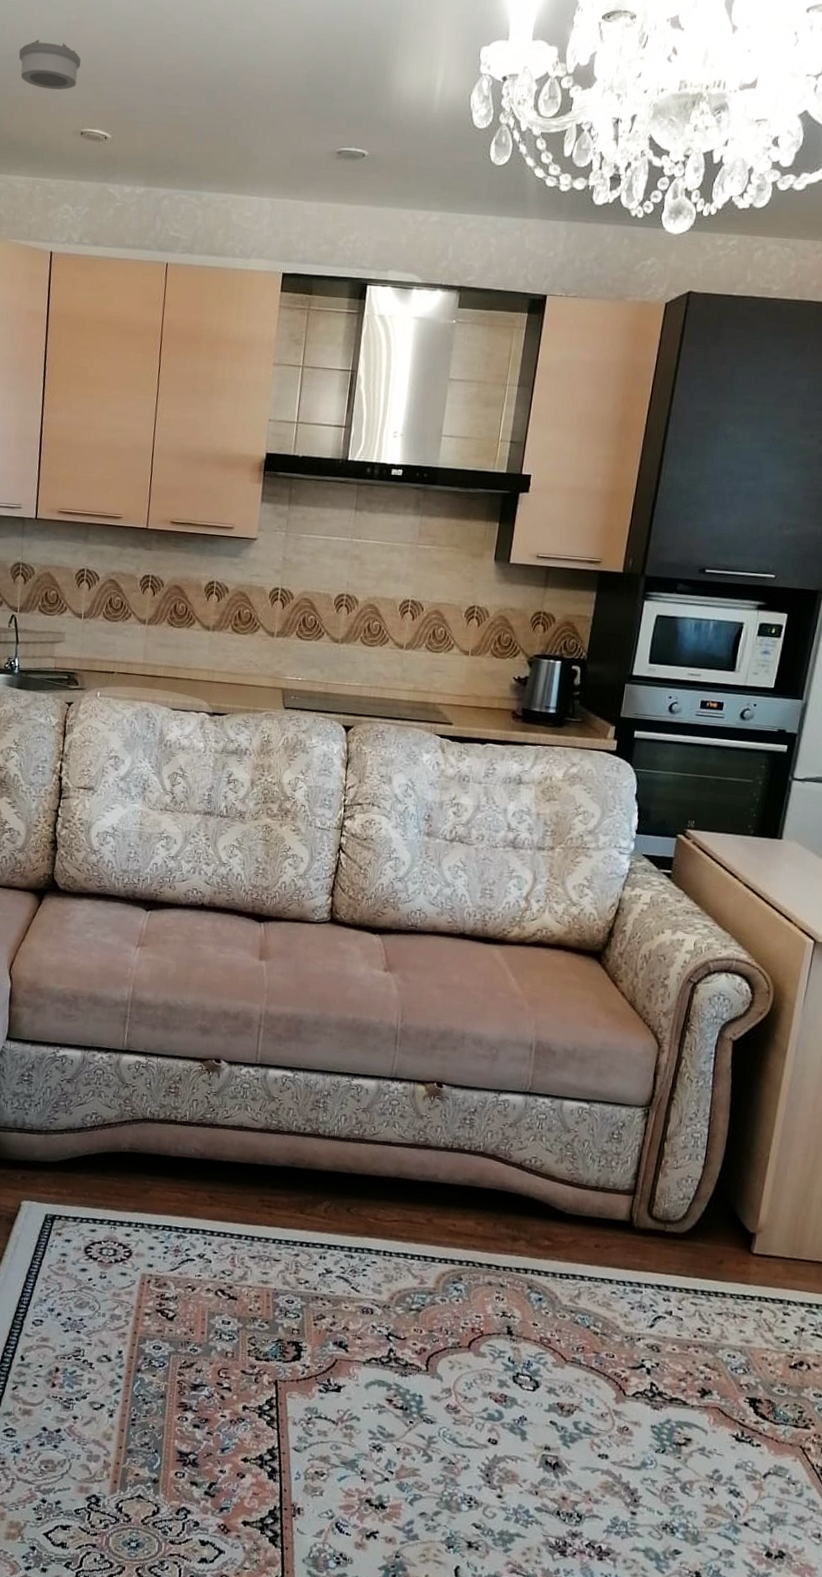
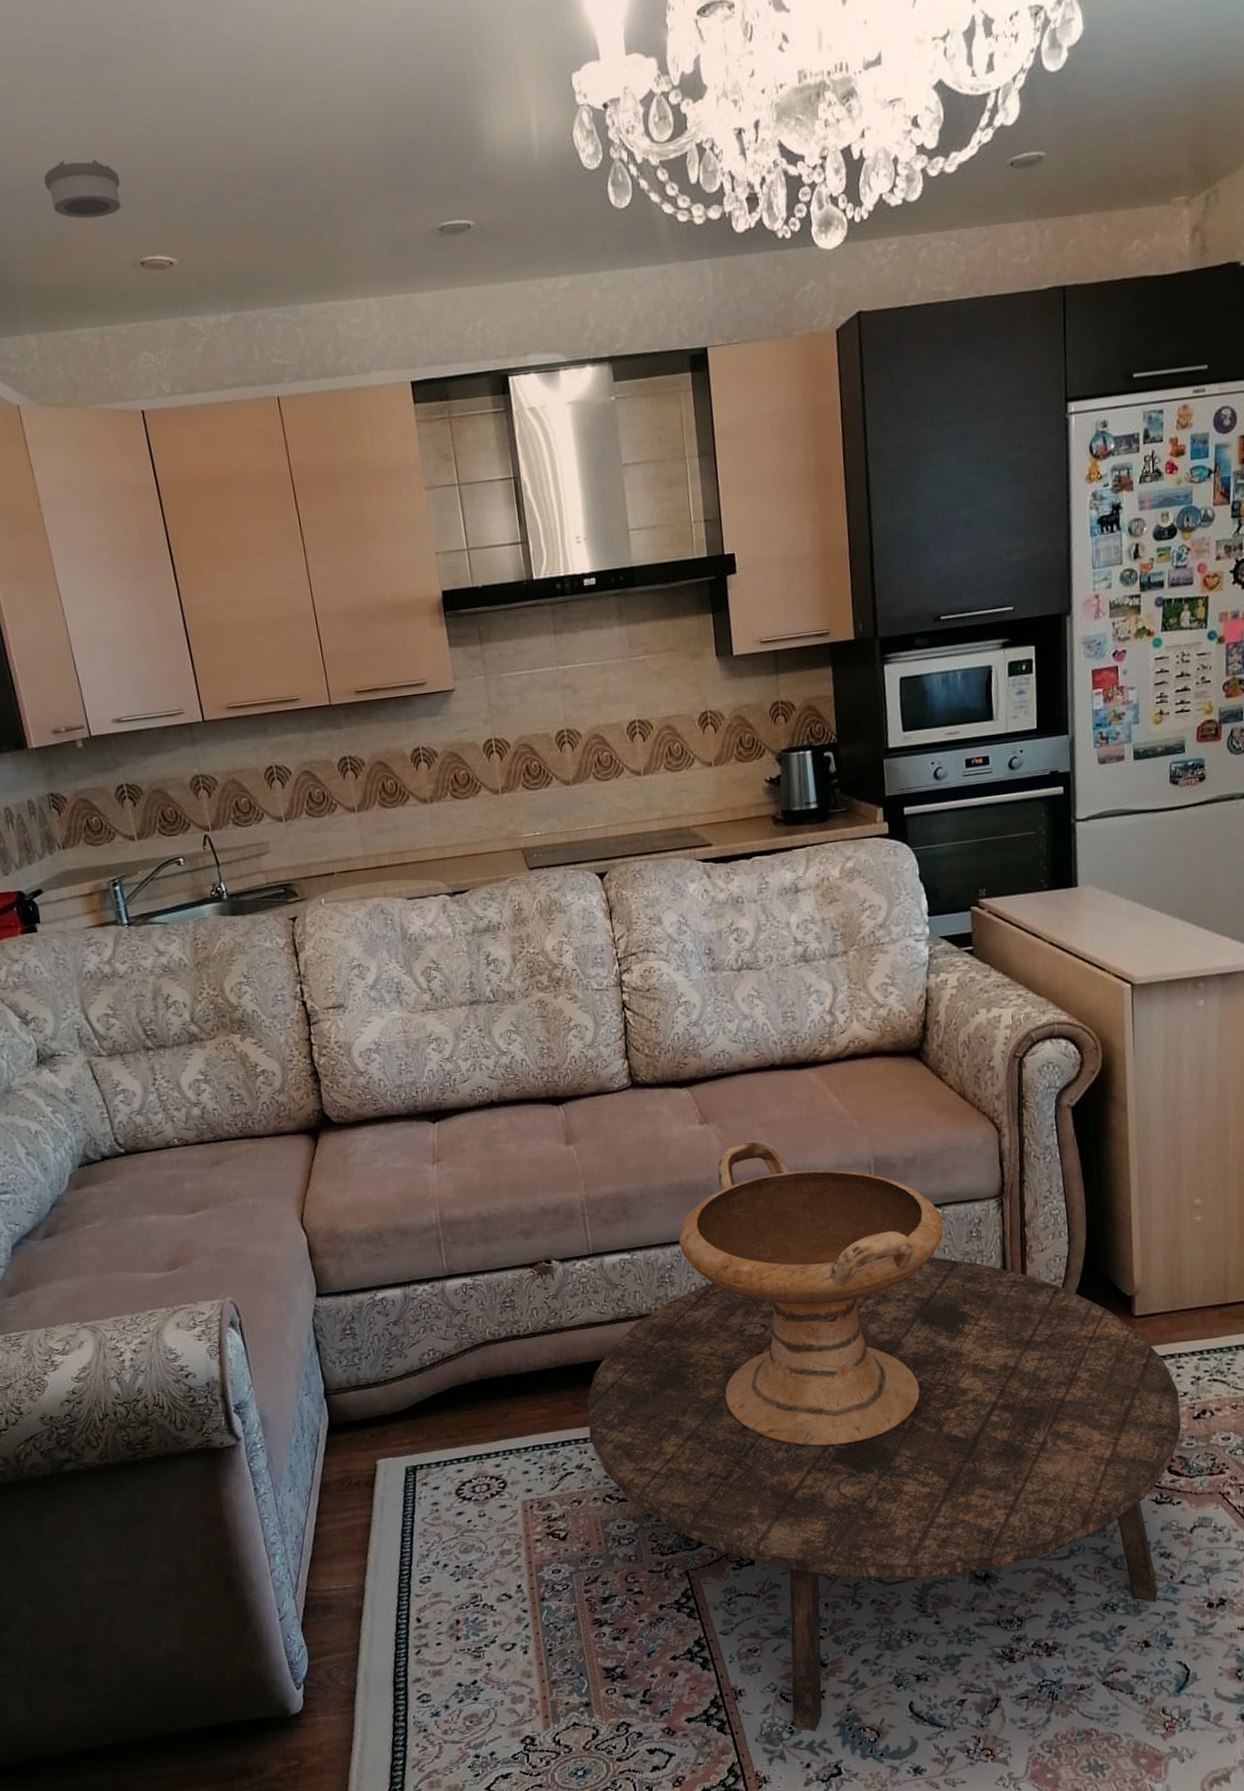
coffee table: none [217,1118,780,1570] -> present [586,1257,1181,1733]
decorative bowl: none [339,997,589,1303] -> present [678,1140,944,1447]

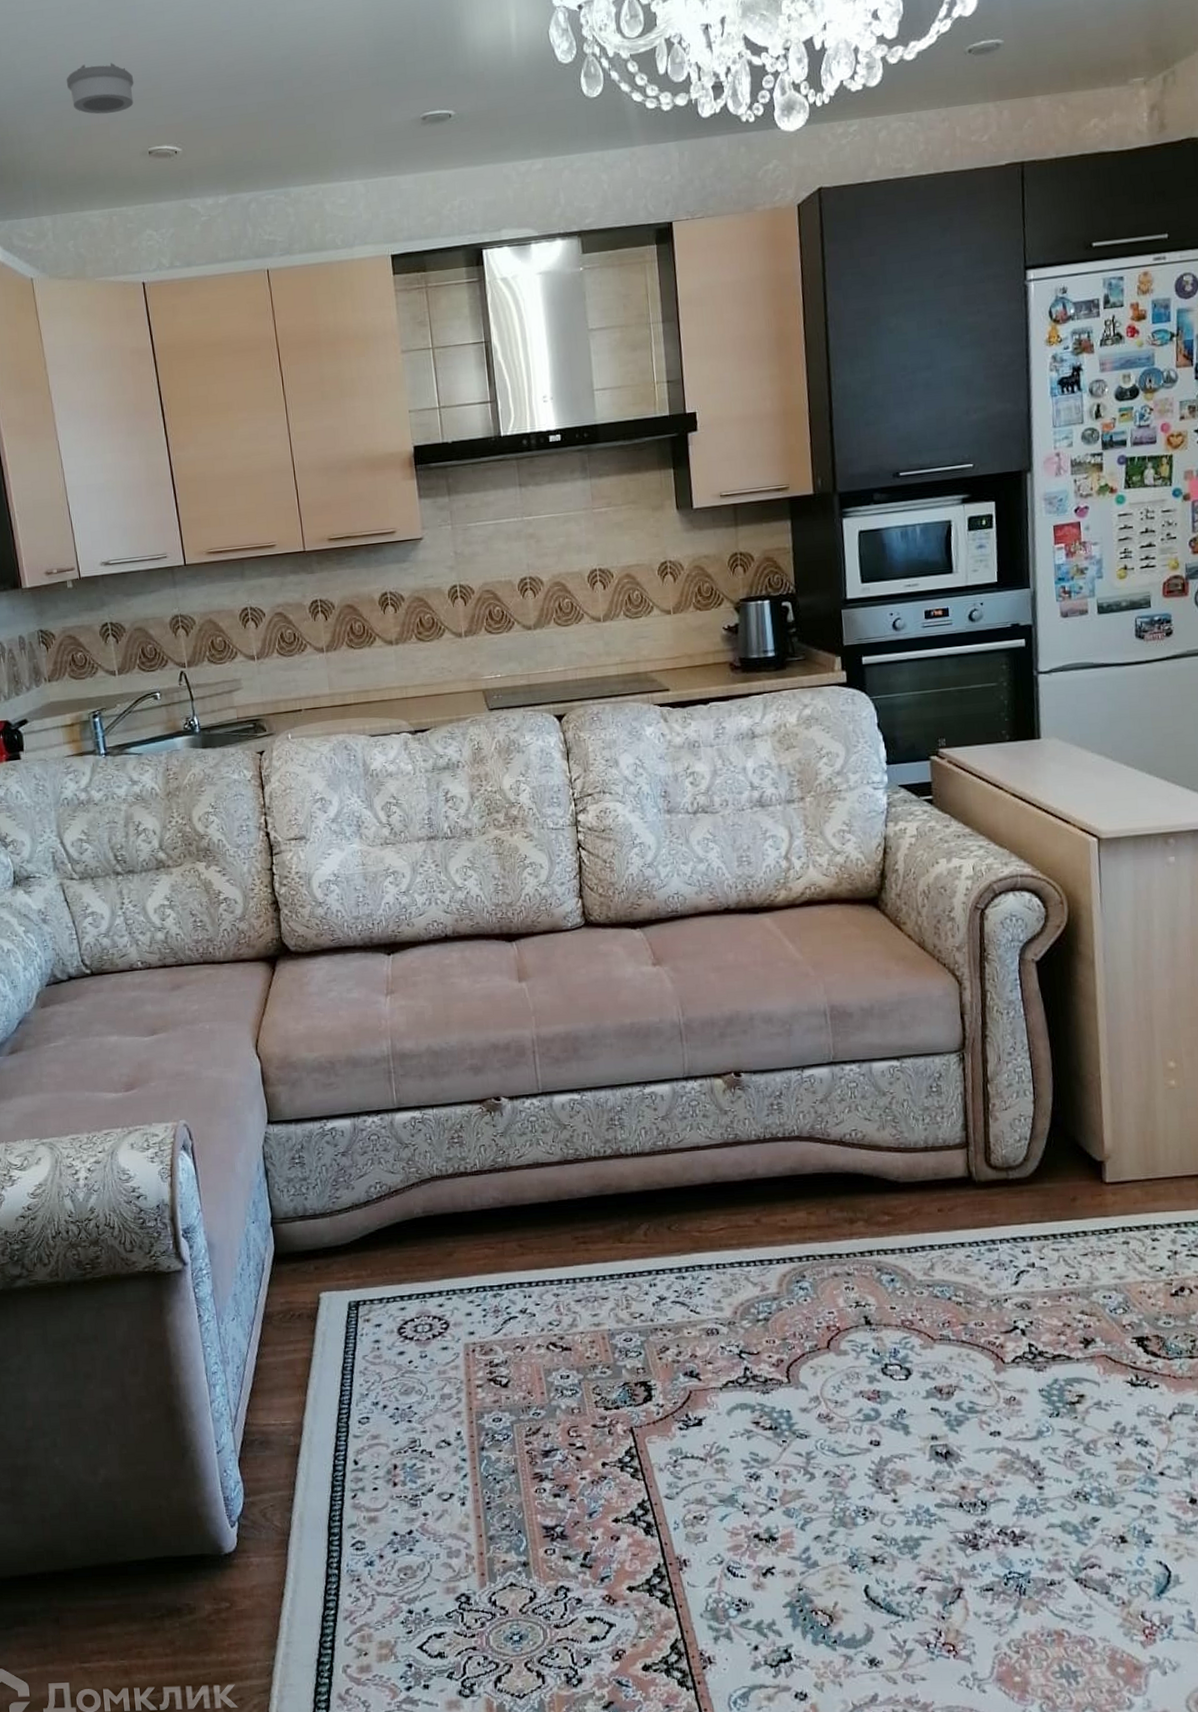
coffee table: present [586,1257,1181,1733] -> none [532,1111,1158,1612]
decorative bowl: present [678,1140,944,1447] -> none [629,984,903,1304]

